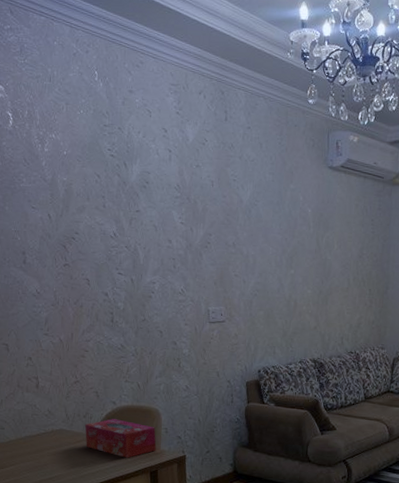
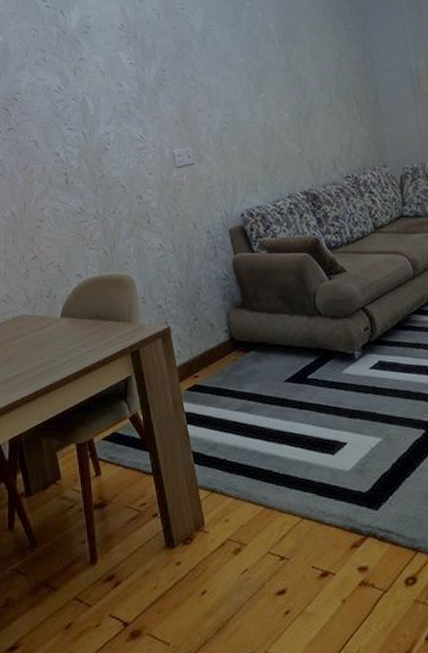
tissue box: present [84,419,157,458] -> none [48,294,135,340]

